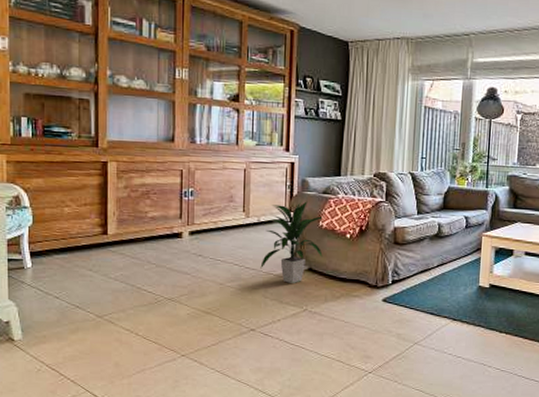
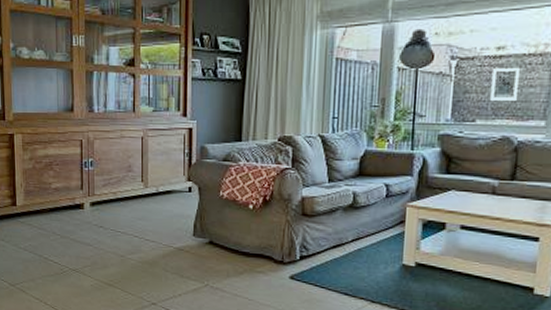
indoor plant: present [260,201,324,283] -> none [160,169,225,257]

